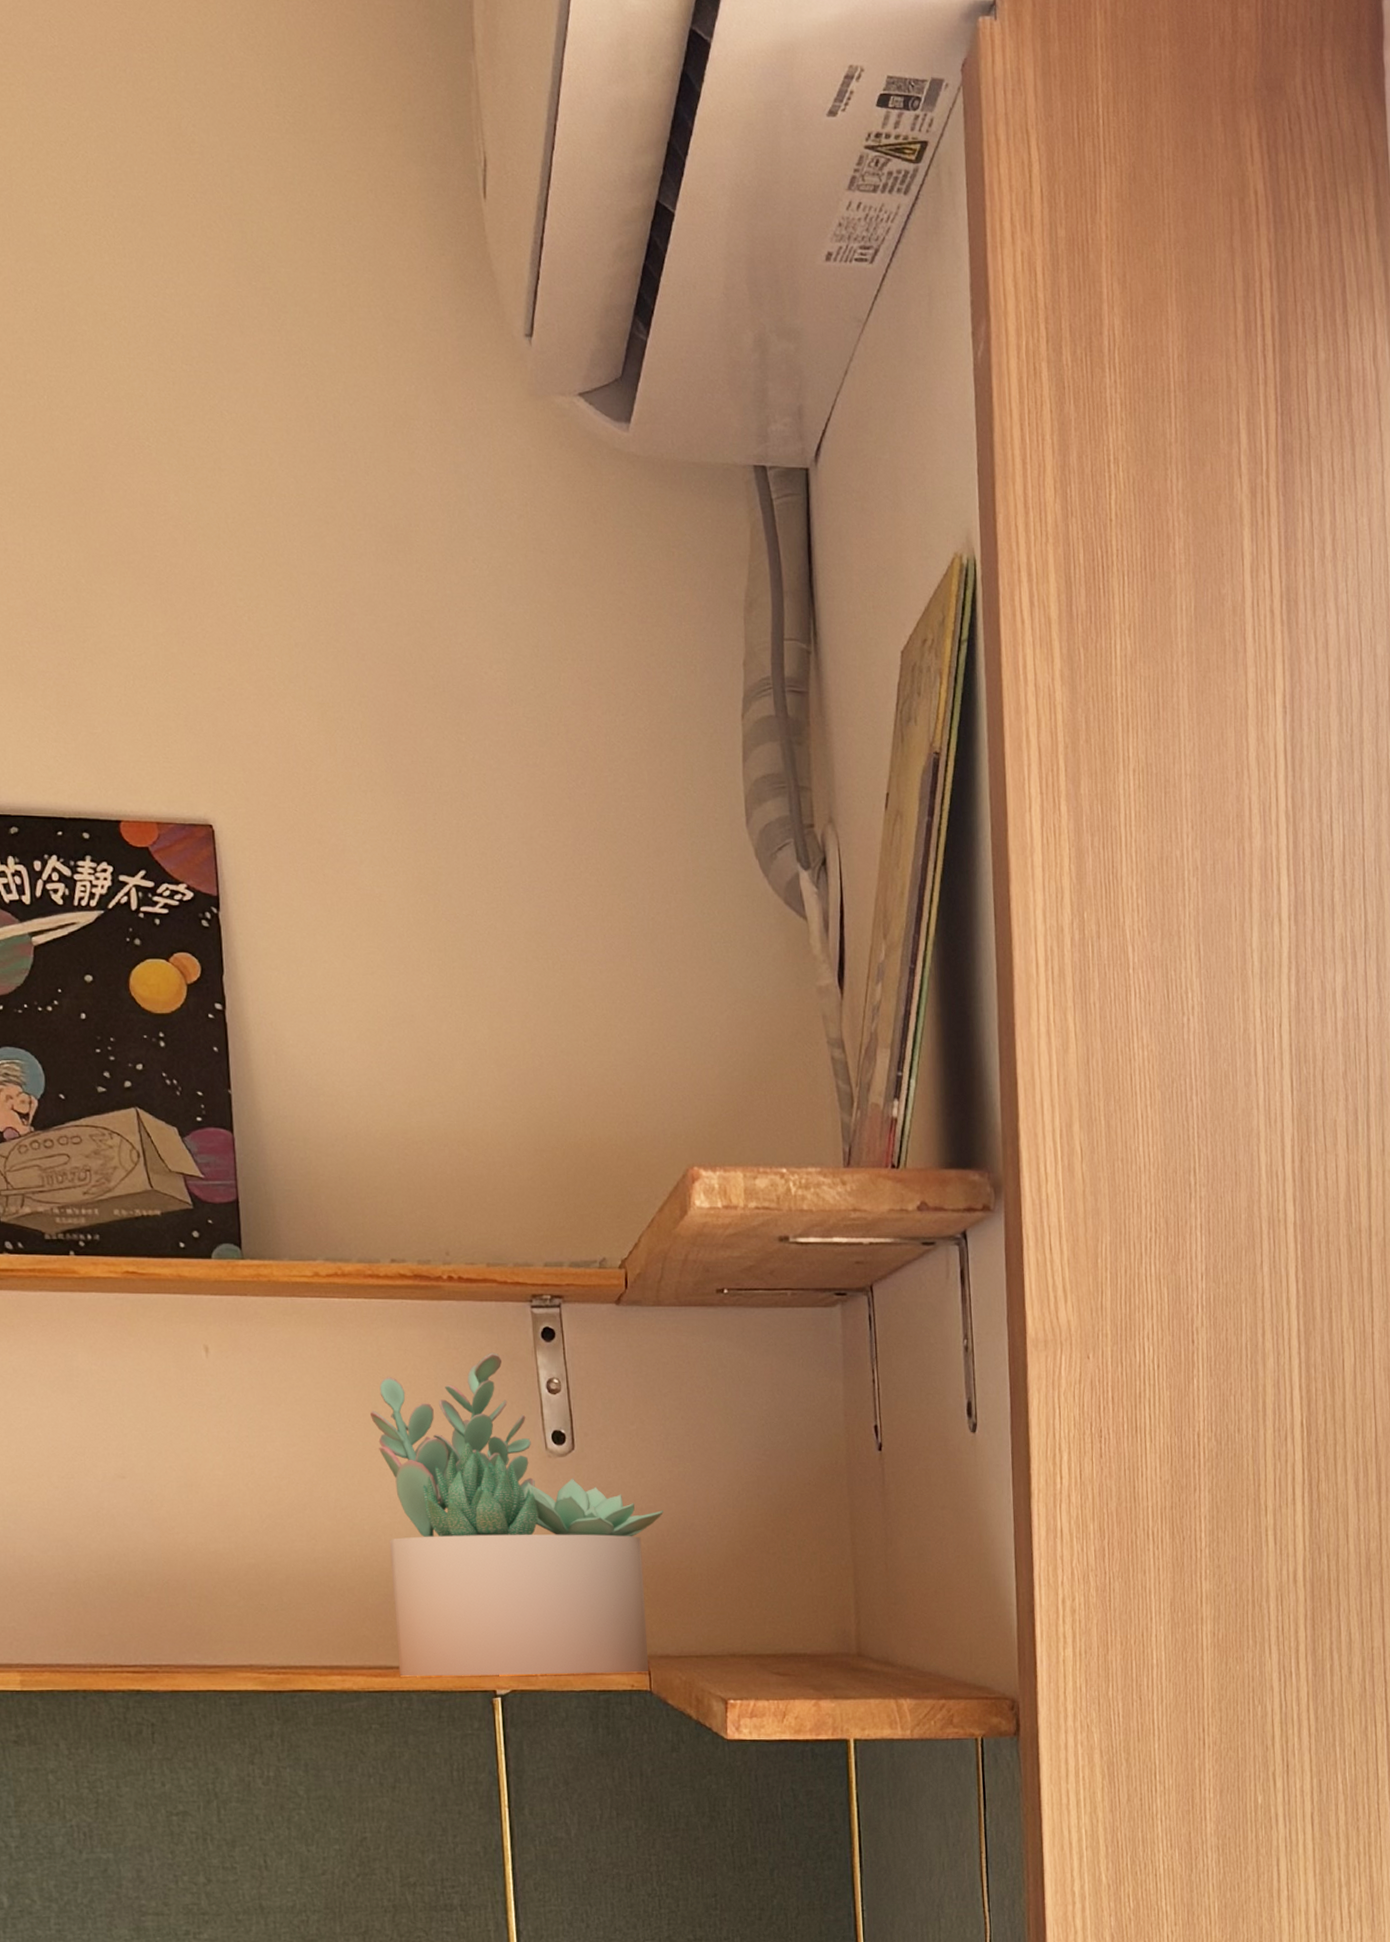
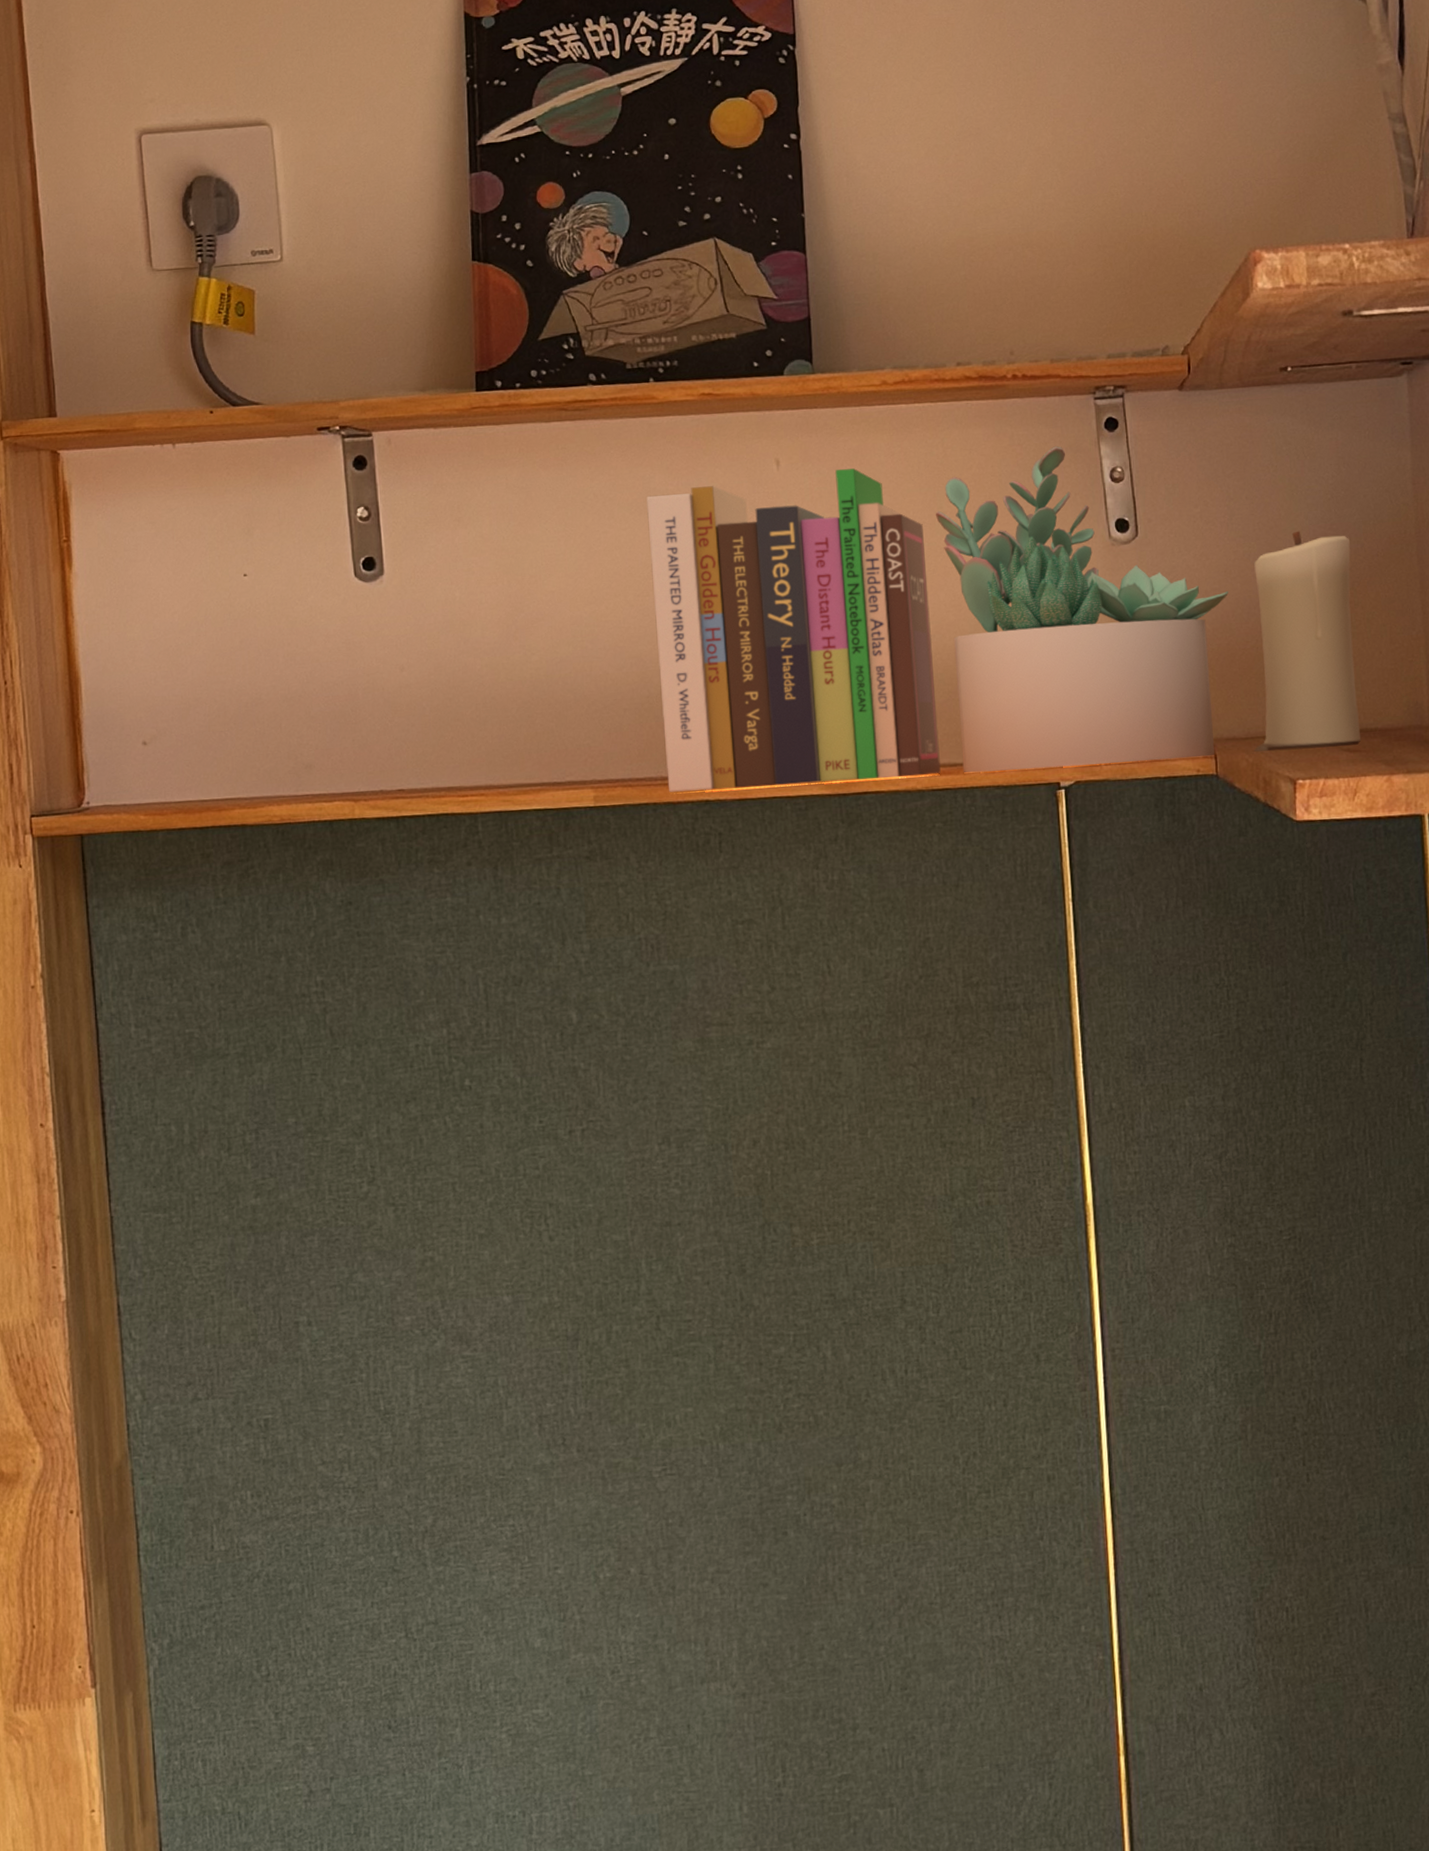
books: none [69,1360,377,1681] -> present [646,468,941,793]
candle: none [686,1454,791,1671] -> present [1253,531,1362,752]

